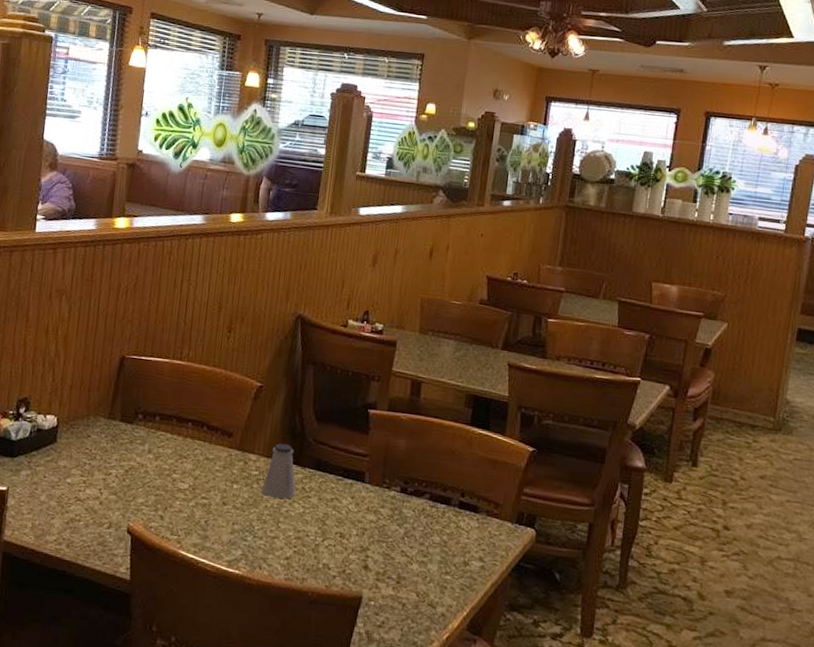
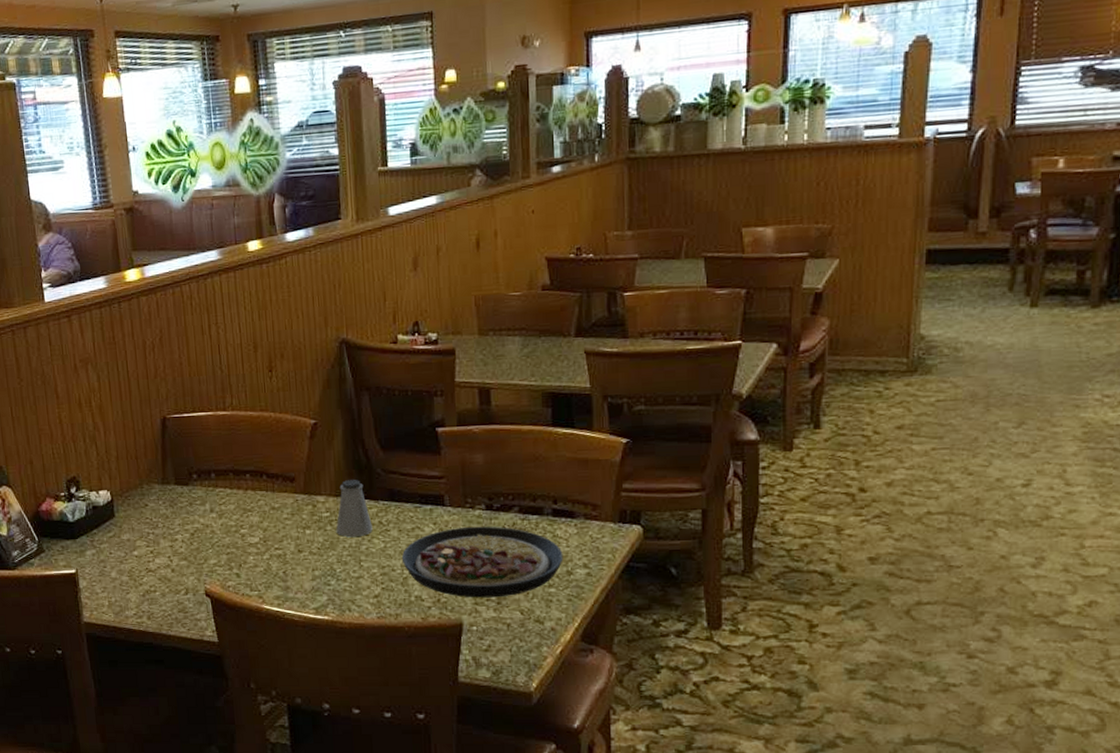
plate: none [317,504,463,577] -> present [401,526,563,598]

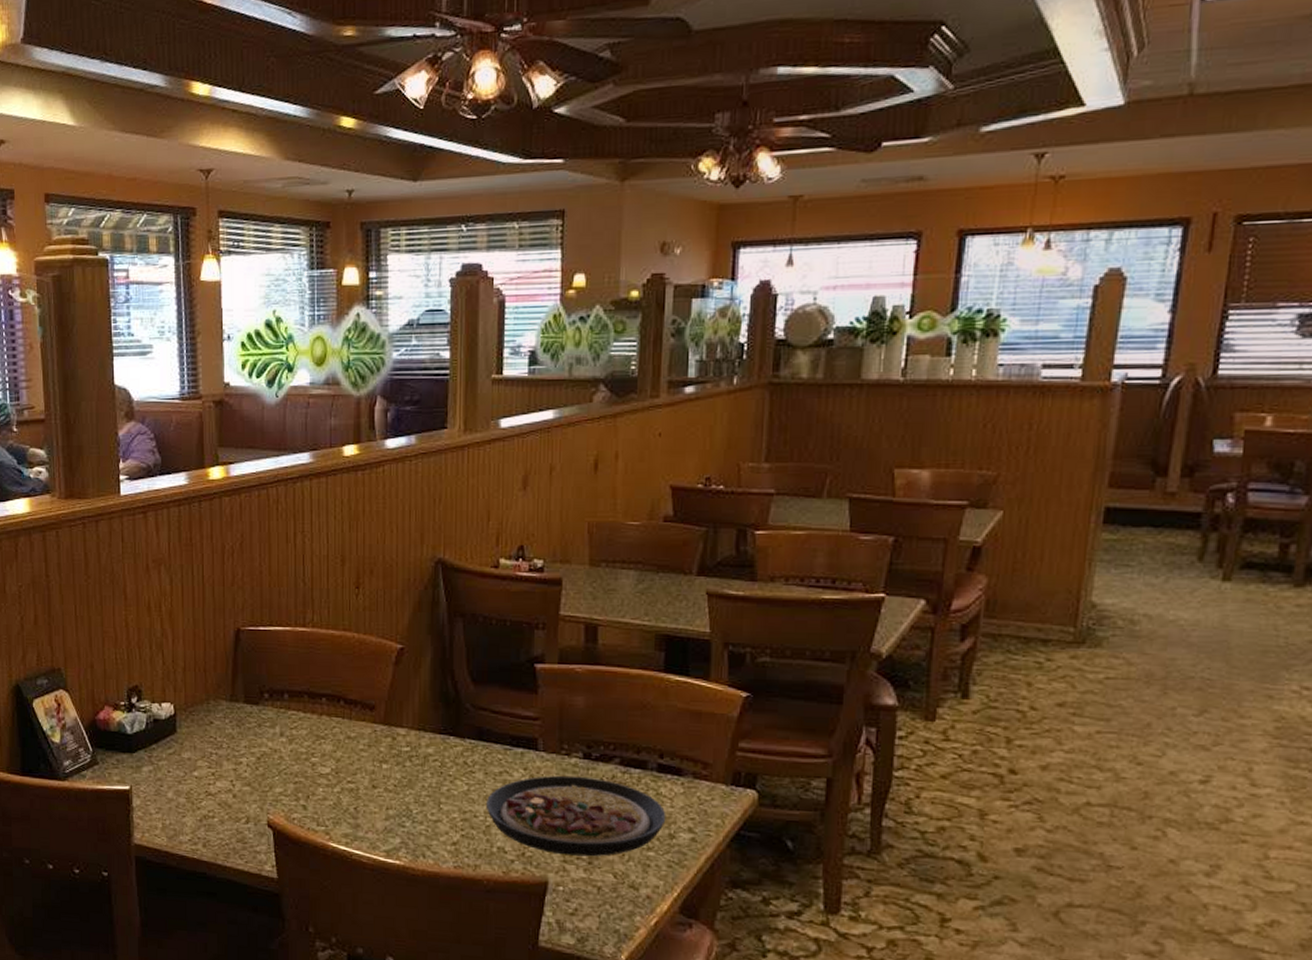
saltshaker: present [336,480,373,537] -> none [416,713,456,776]

